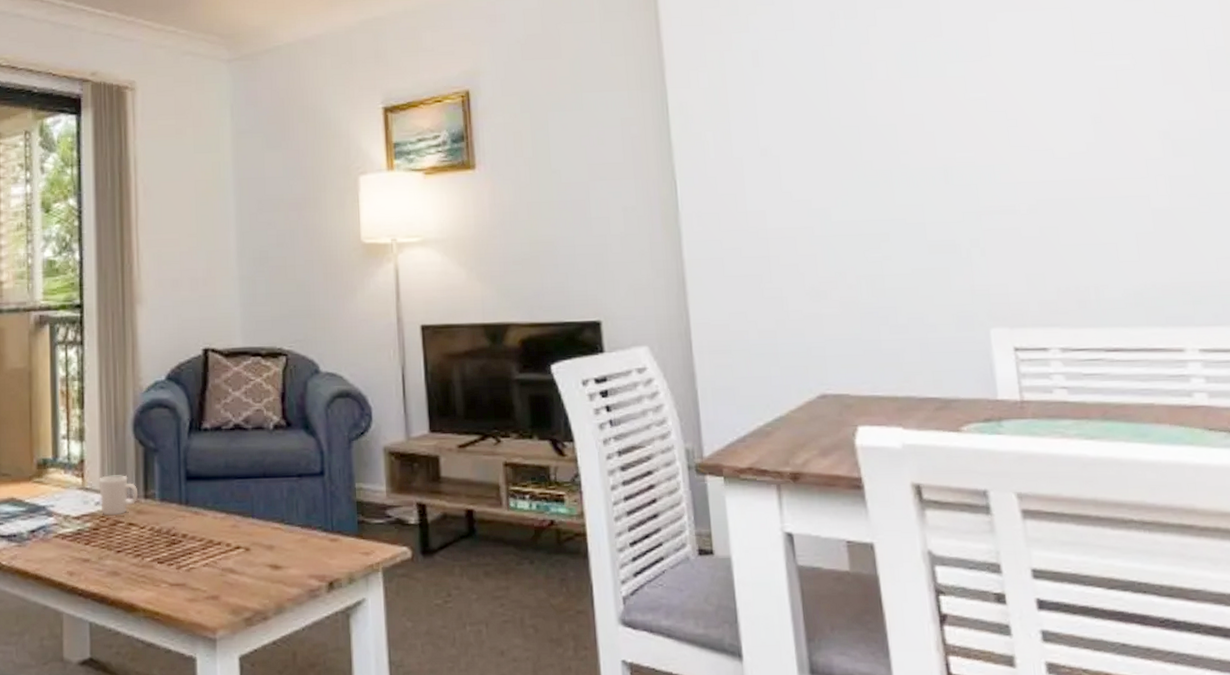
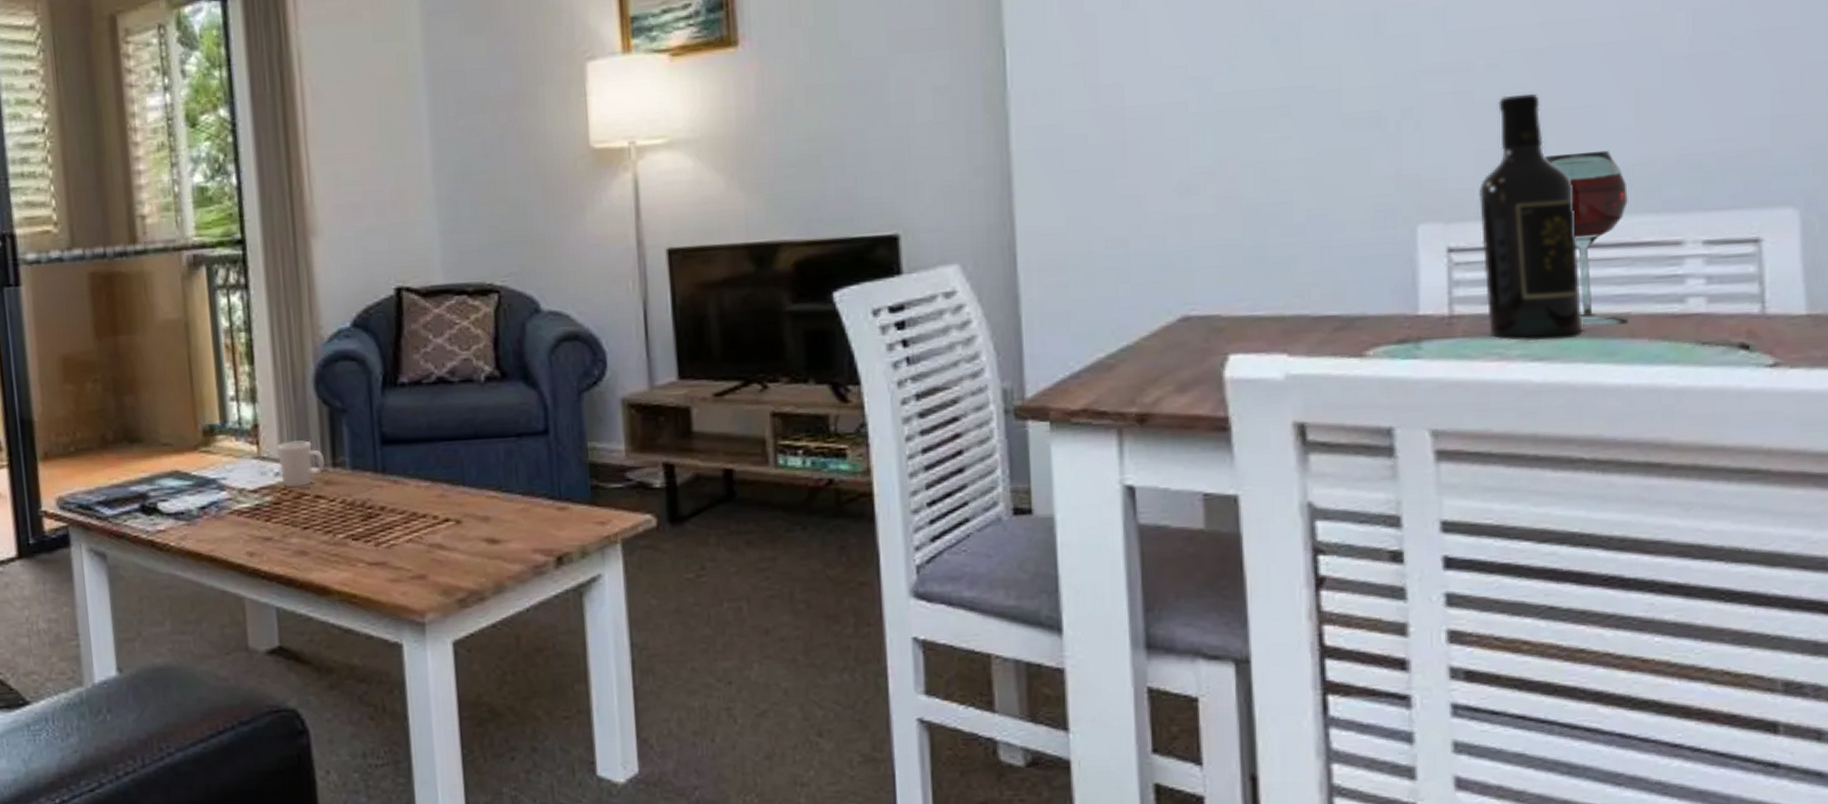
wine bottle: none [1032,232,1120,424] -> present [1479,93,1581,342]
wineglass: none [1076,277,1153,414] -> present [1544,150,1628,327]

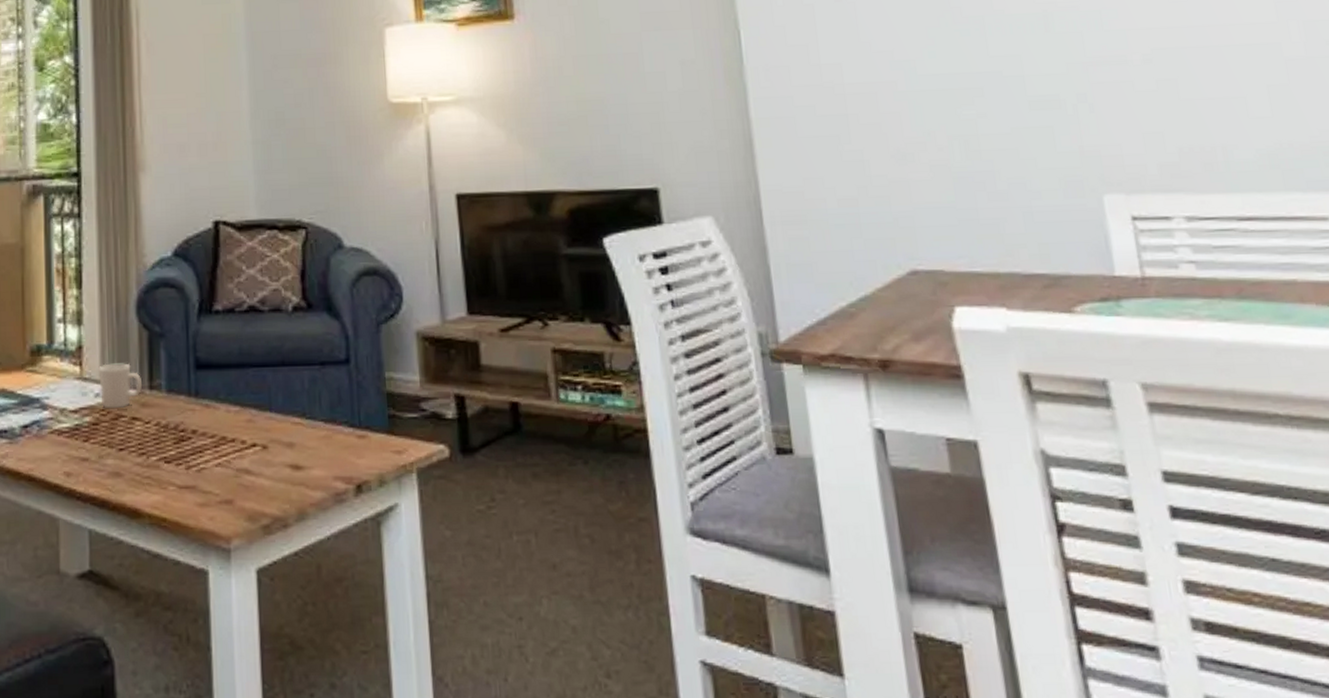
wine bottle: present [1479,93,1581,342] -> none [1151,85,1258,303]
wineglass: present [1544,150,1628,327] -> none [1201,136,1296,292]

